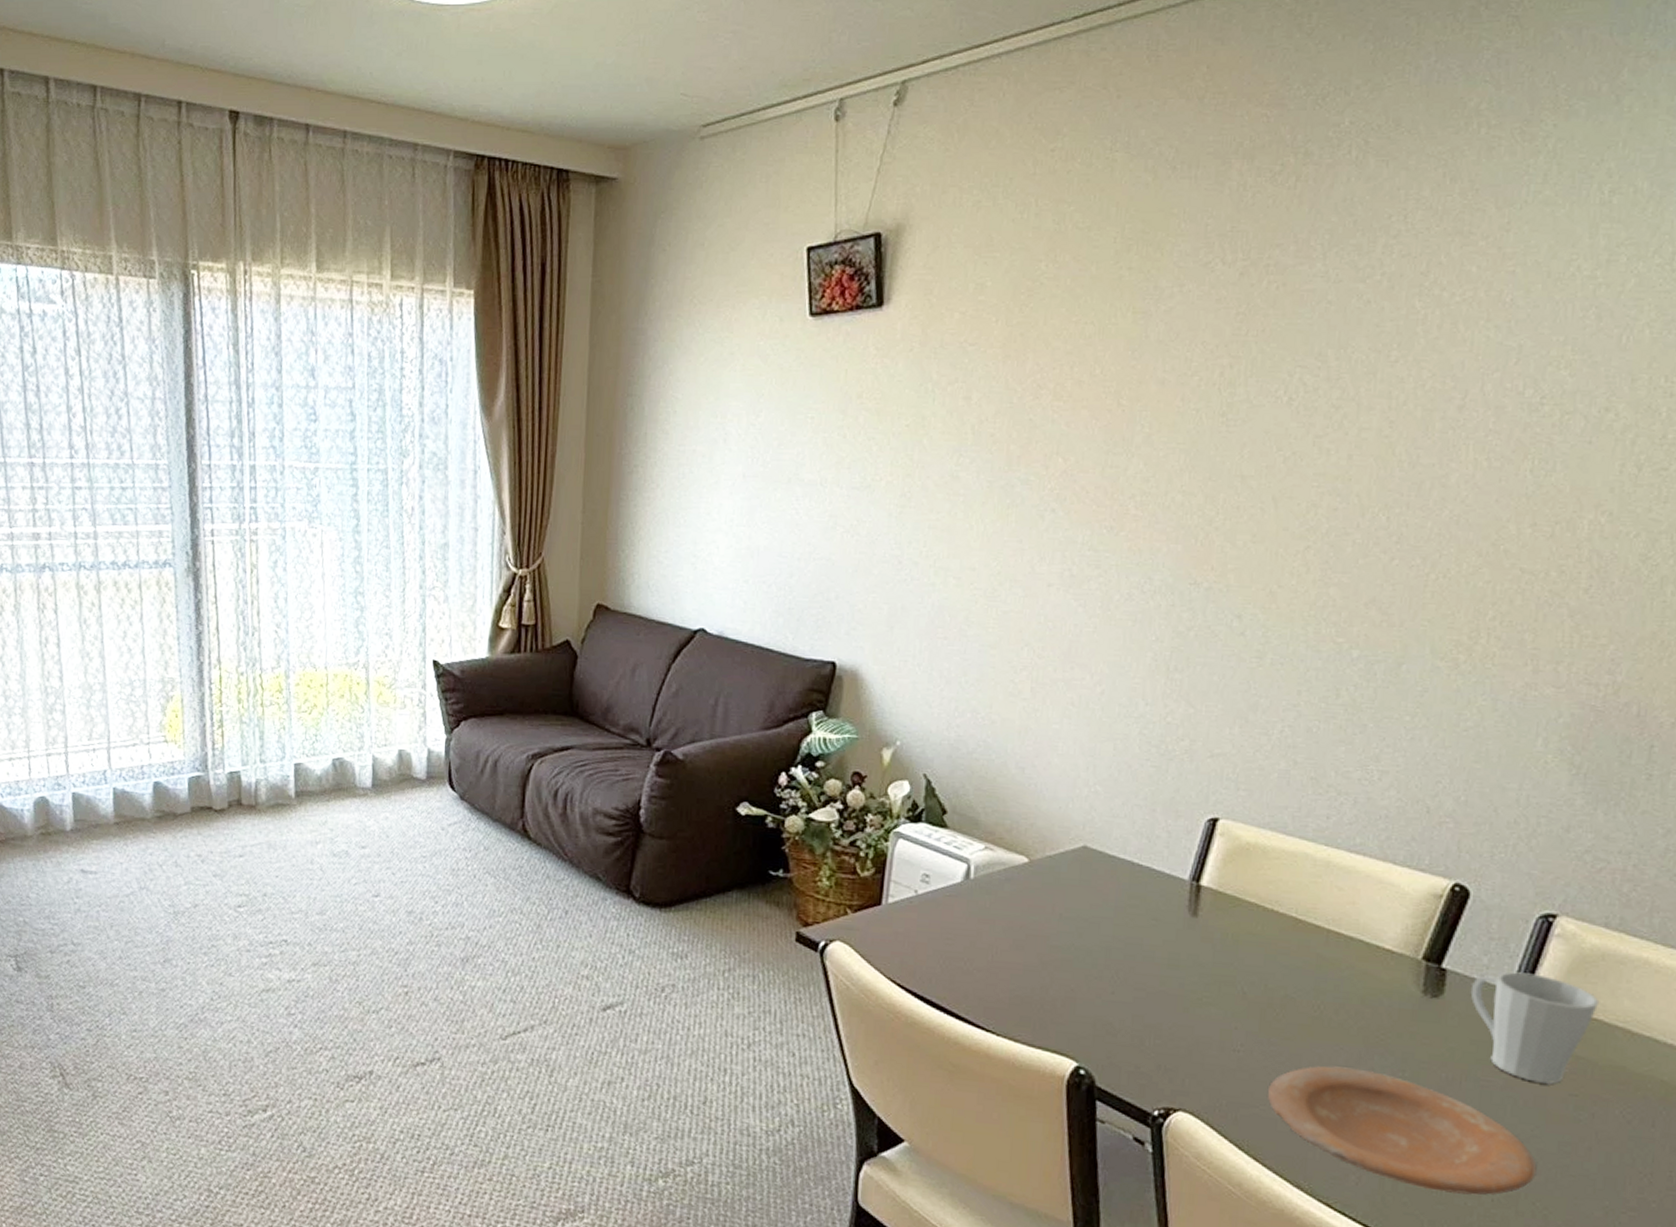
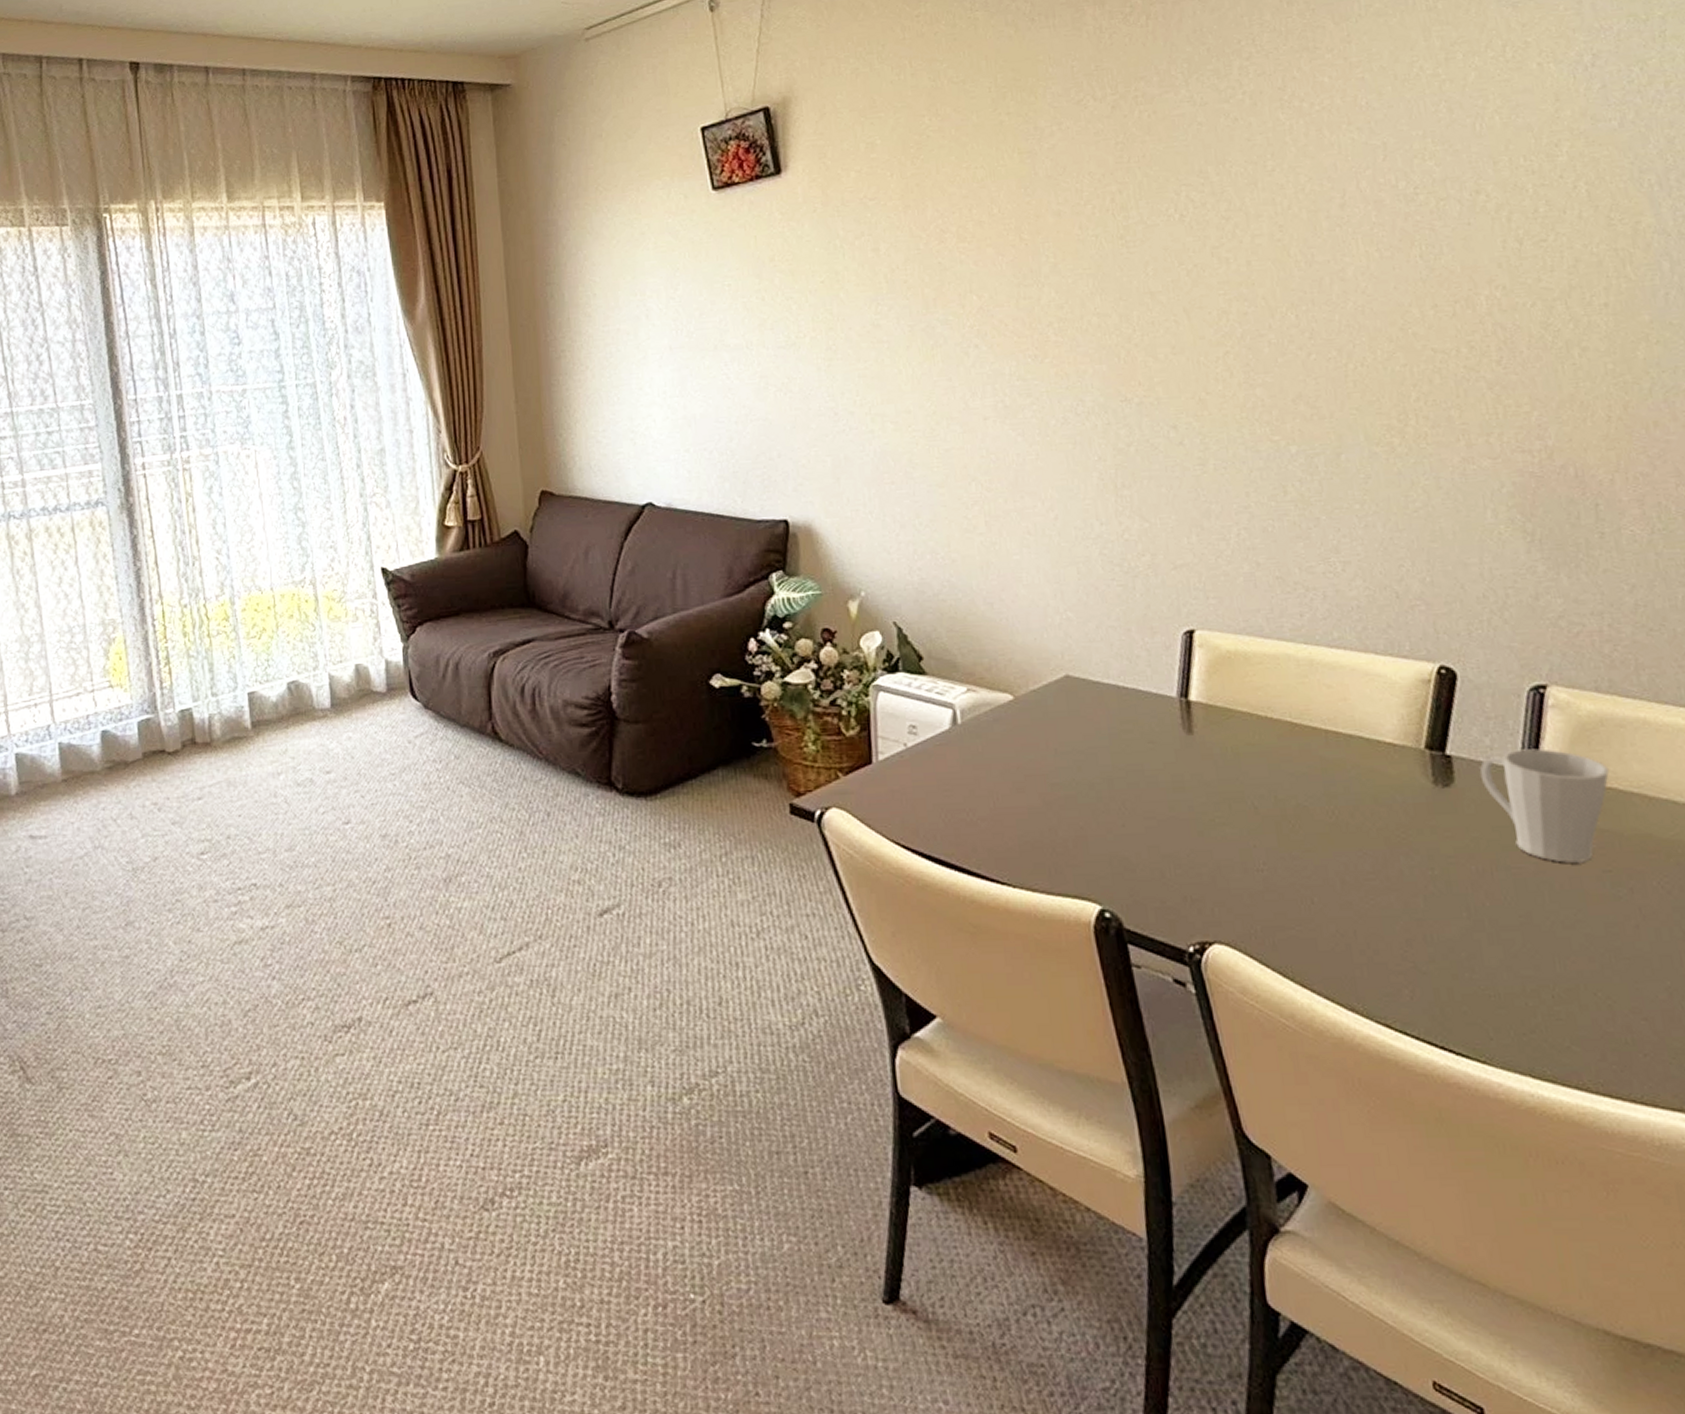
plate: present [1267,1066,1537,1195] -> none [1300,872,1591,995]

